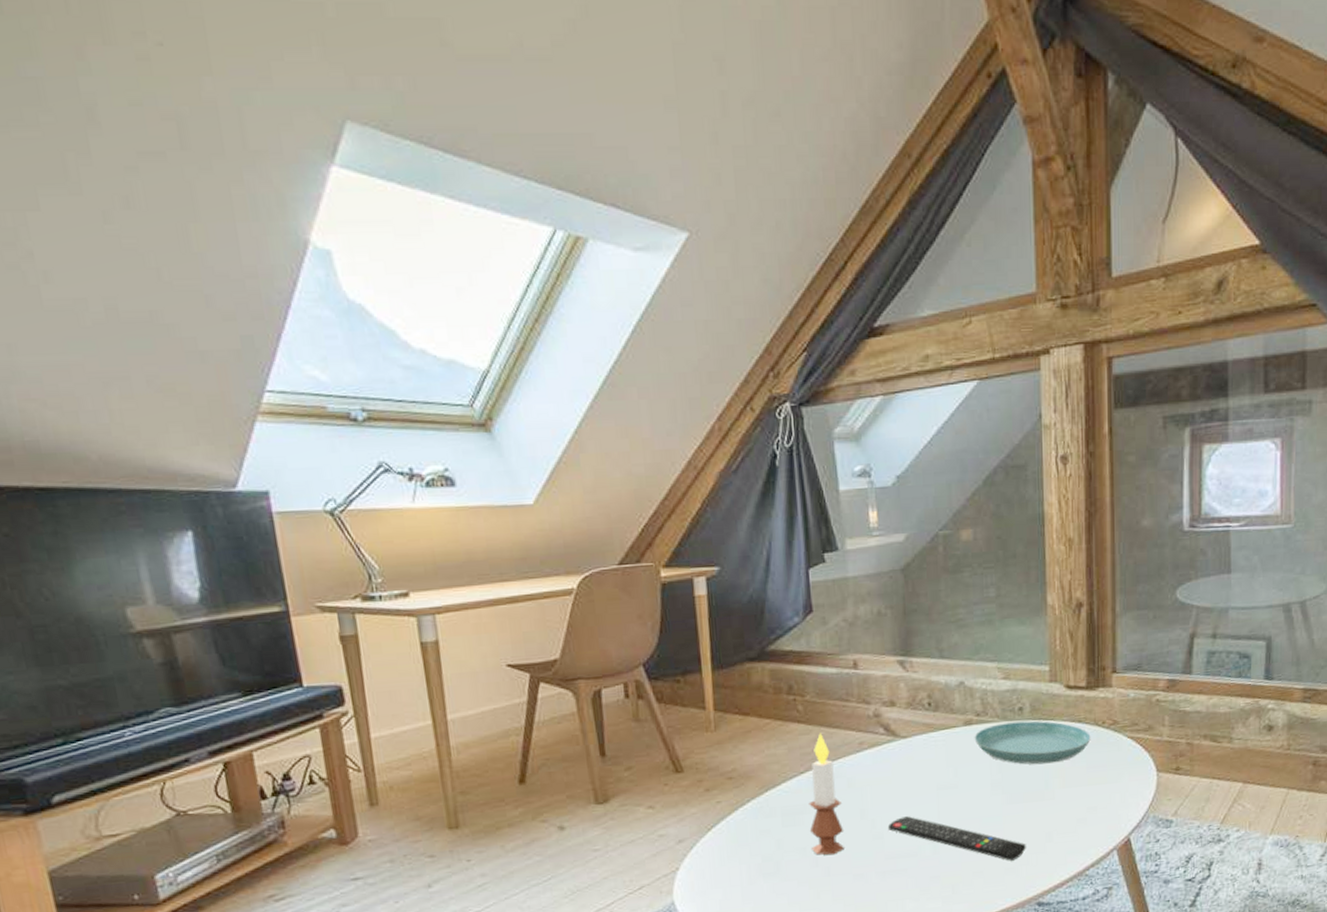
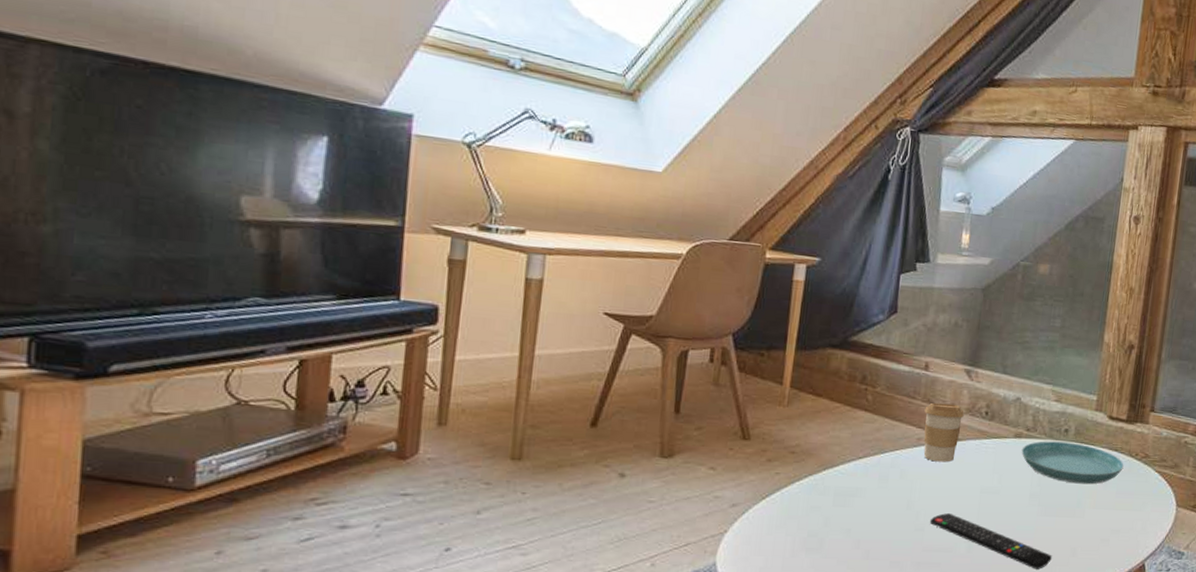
candle: present [809,733,844,855] -> none [856,423,893,540]
coffee cup: none [861,700,905,765] -> present [923,402,964,462]

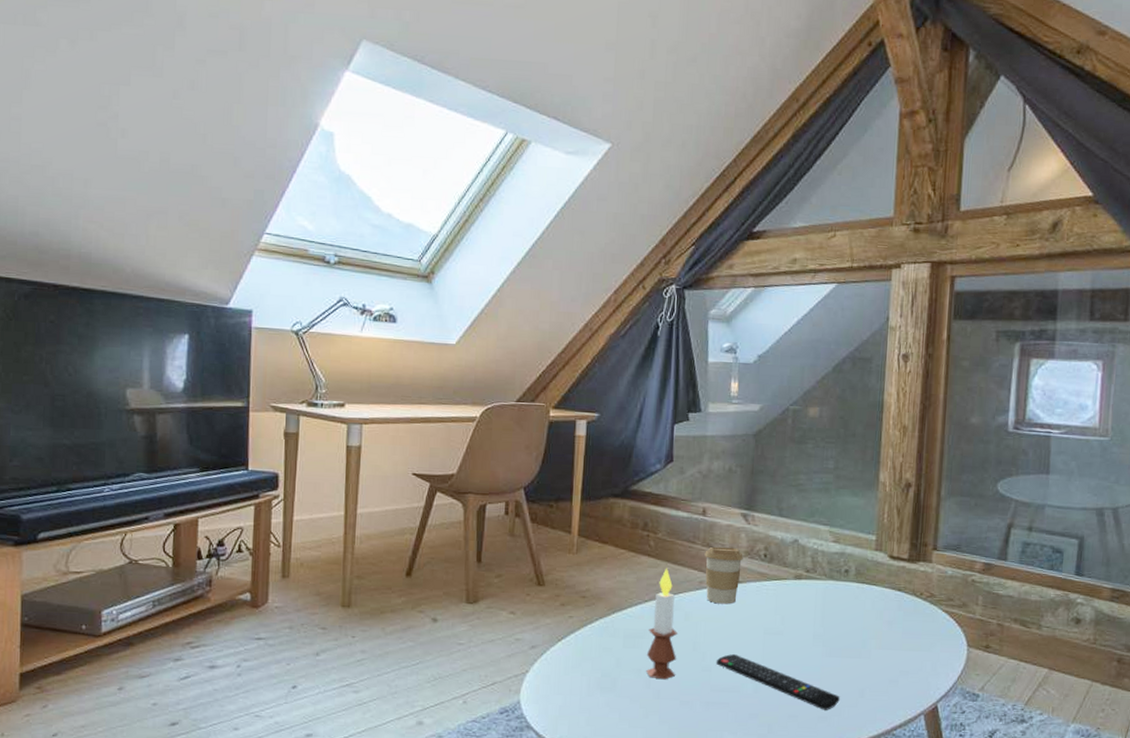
candle: none [856,423,893,540] -> present [646,568,679,680]
saucer: present [1021,441,1124,484] -> none [802,582,909,625]

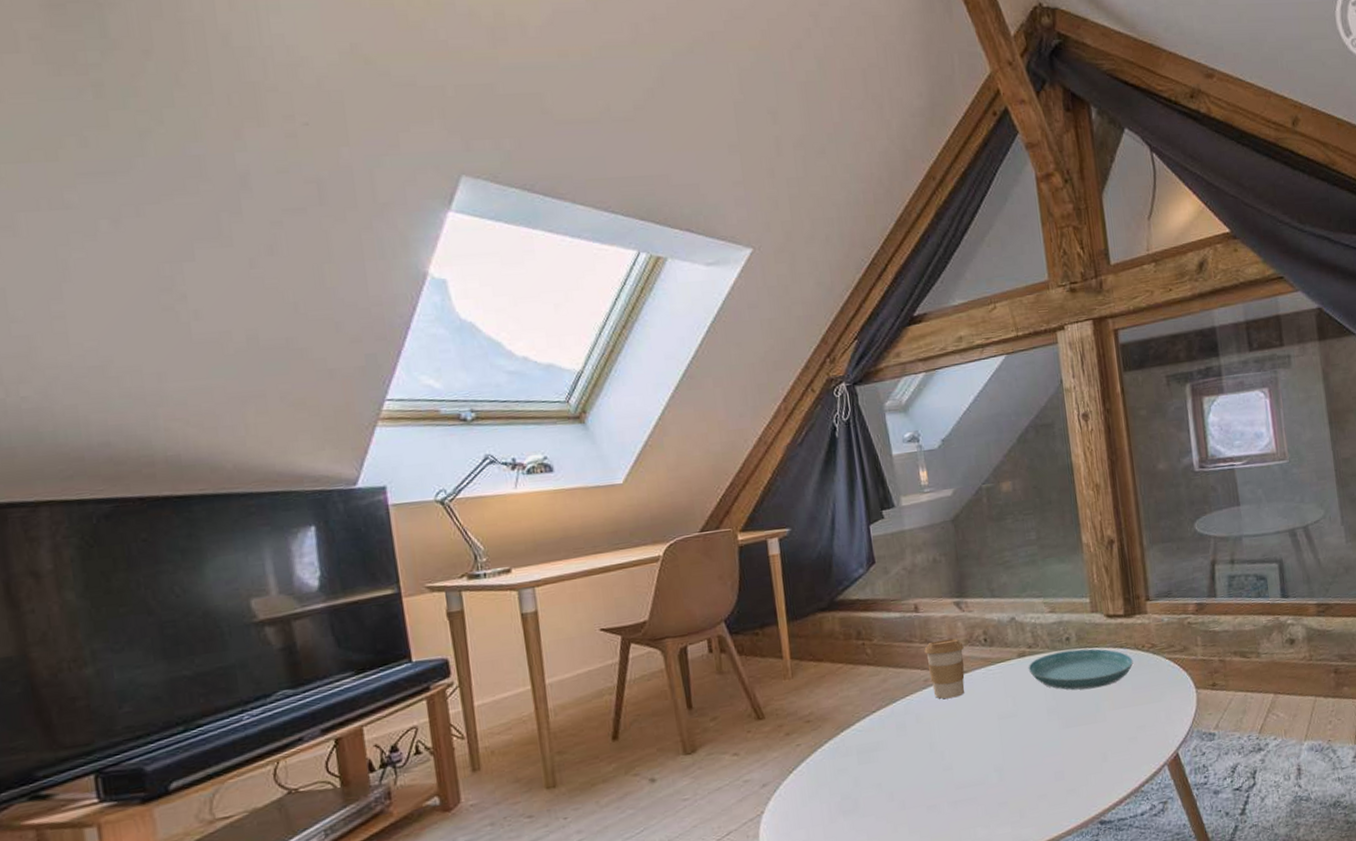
candle: present [646,568,679,680] -> none [881,673,917,790]
remote control: present [716,654,840,710] -> none [955,746,1085,783]
saucer: none [802,582,909,625] -> present [1028,648,1133,690]

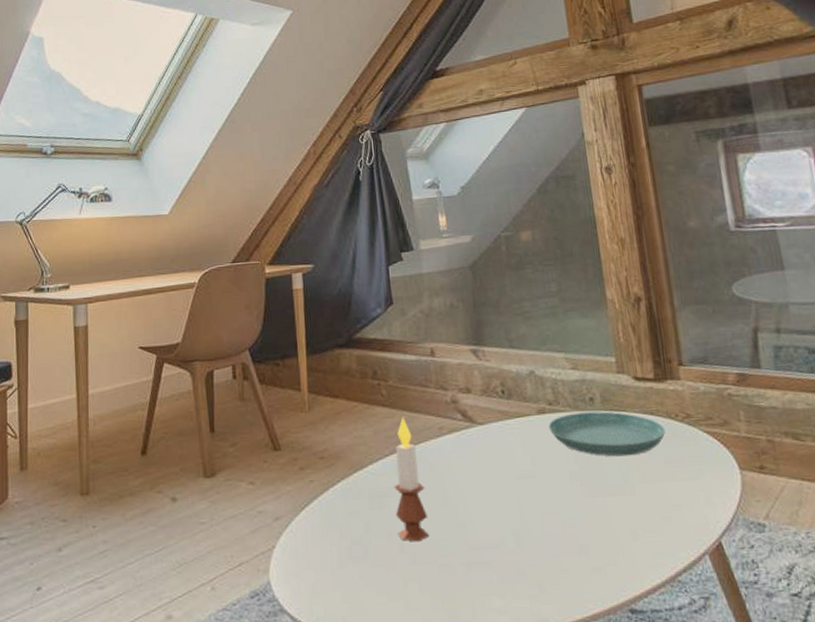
candle: none [881,673,917,790] -> present [394,417,429,542]
coffee cup: present [924,639,965,699] -> none [439,387,481,451]

